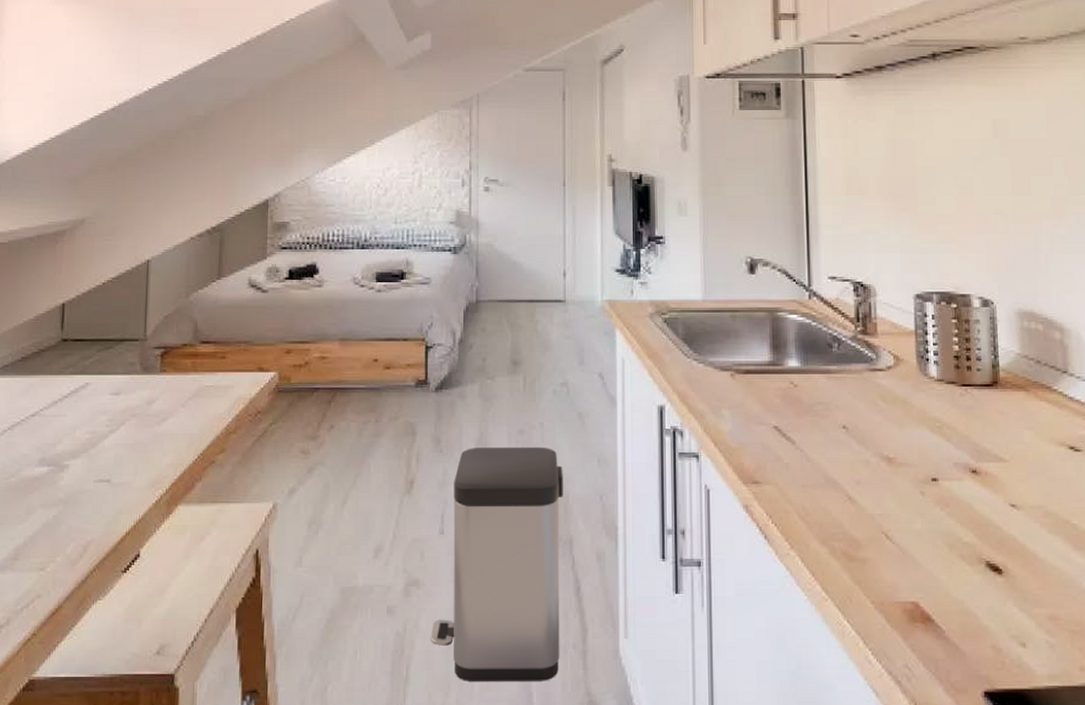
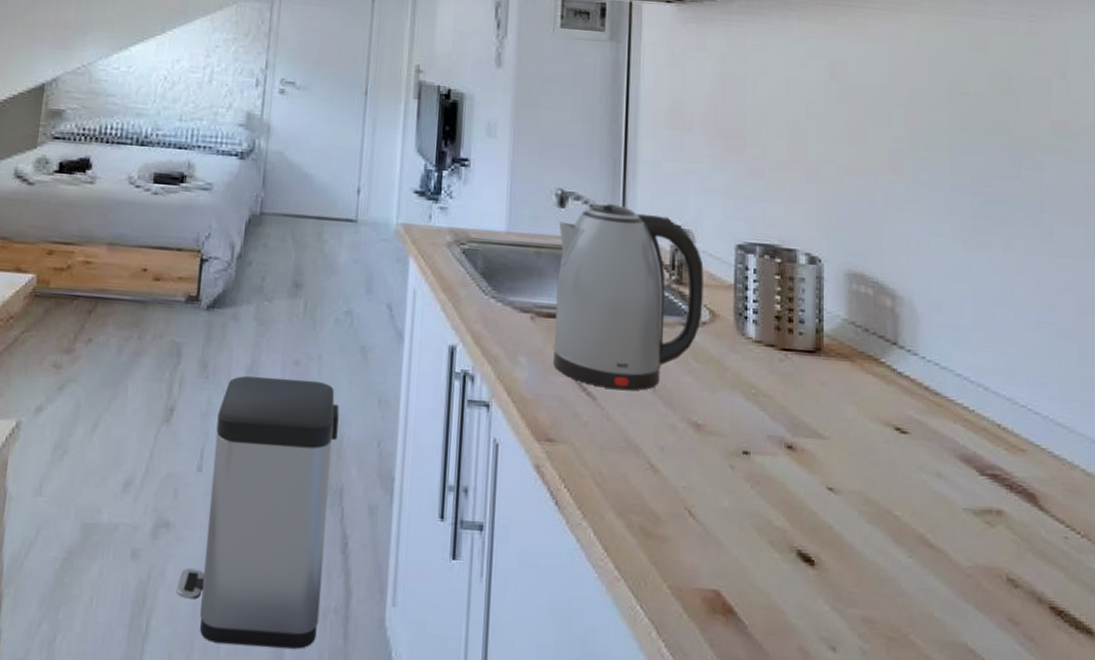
kettle: none [751,267,888,433] -> present [553,204,704,391]

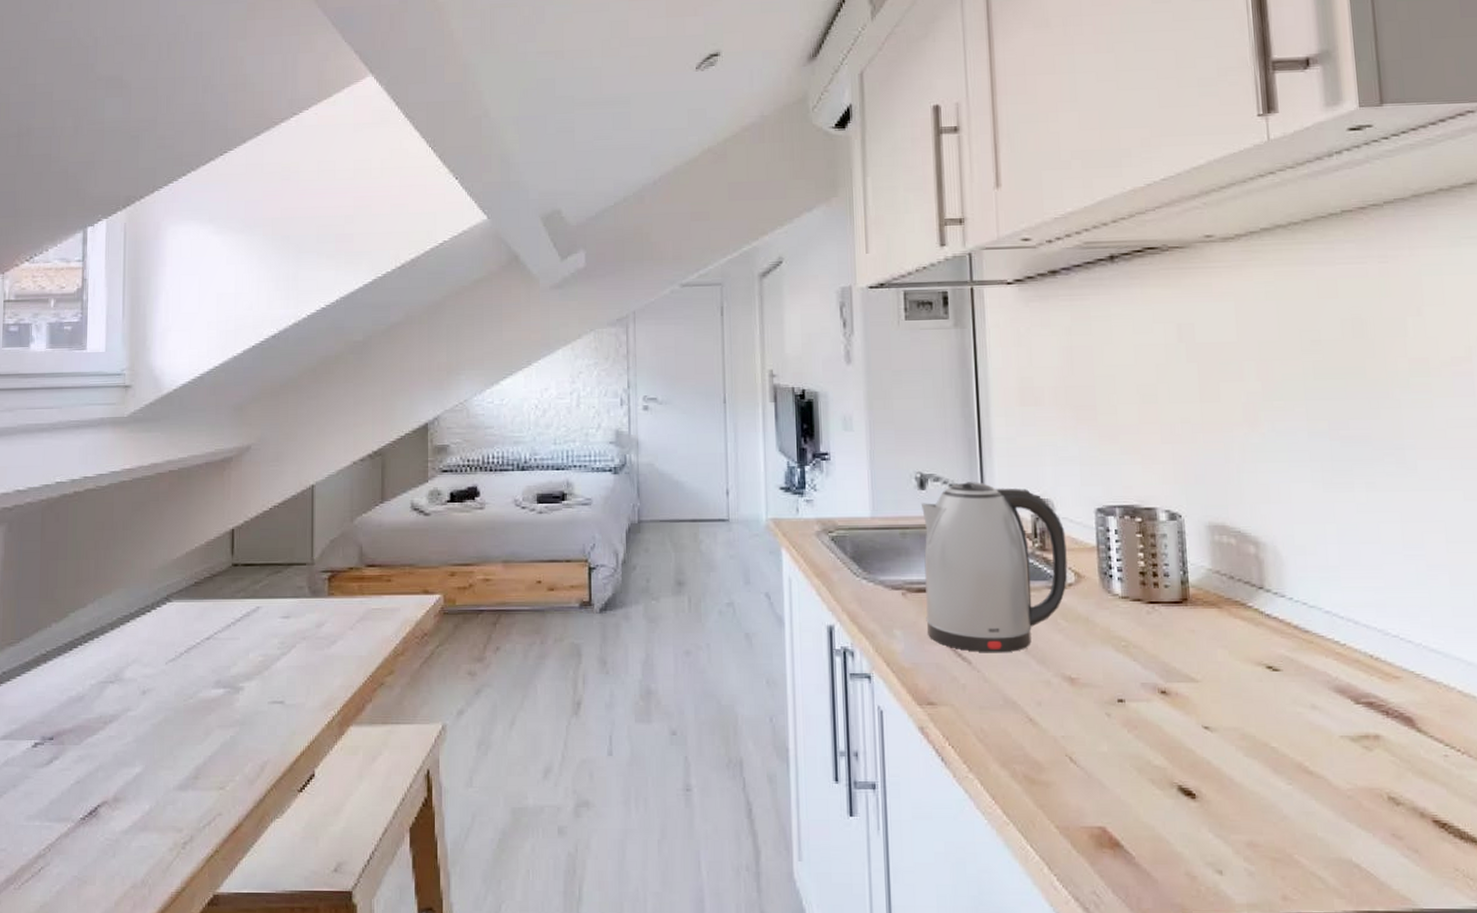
pedal bin: present [176,376,340,649] -> none [602,667,733,903]

